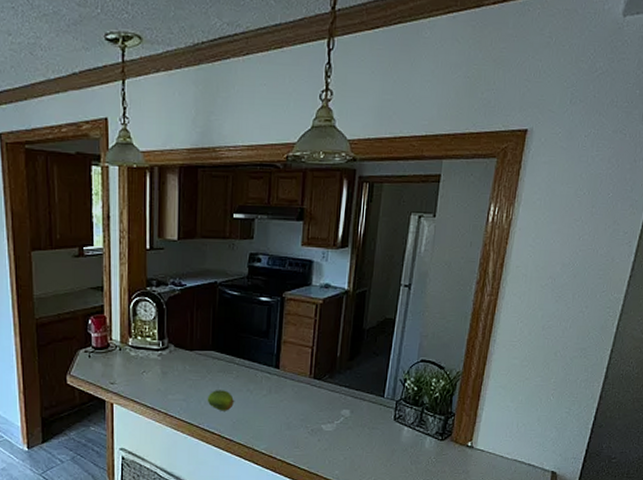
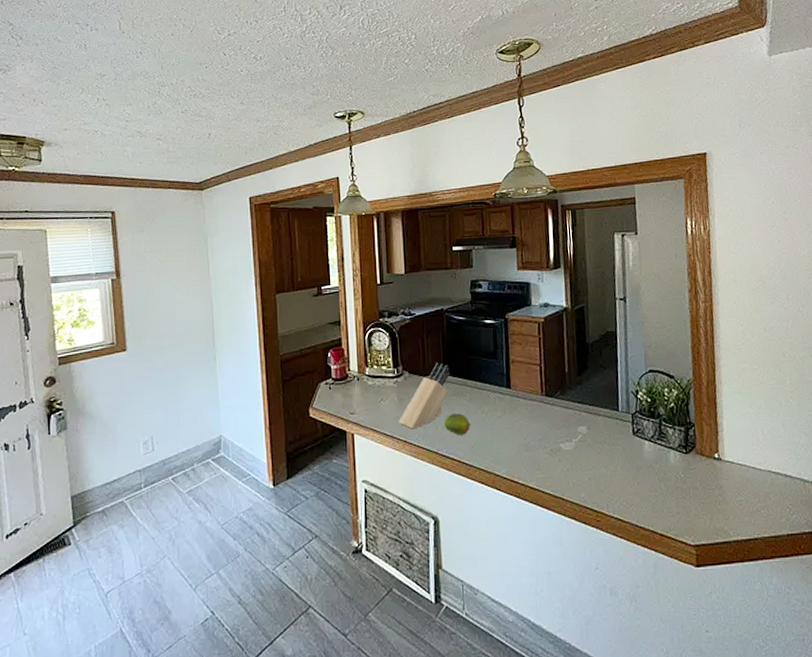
knife block: none [161,337,218,403] -> present [399,362,450,429]

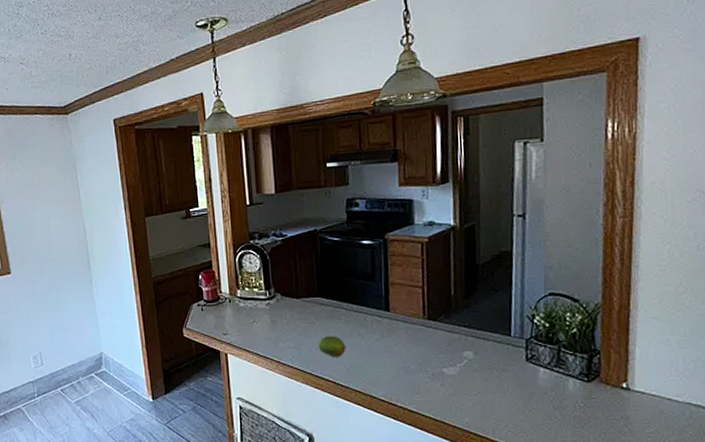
knife block: present [399,362,450,429] -> none [272,284,324,351]

